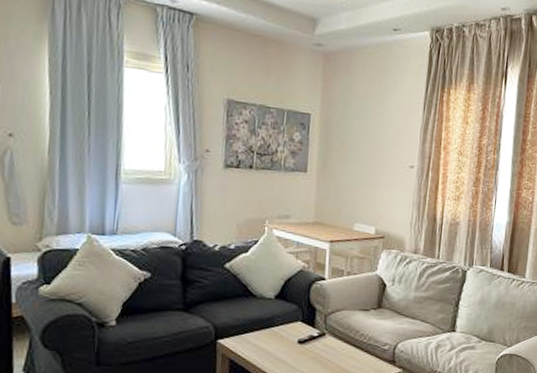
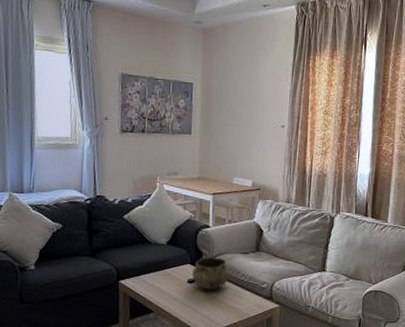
decorative bowl: none [303,313,345,352] -> present [192,257,228,290]

